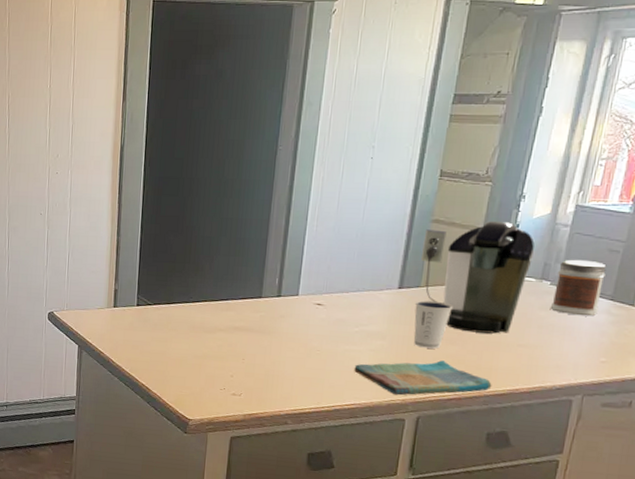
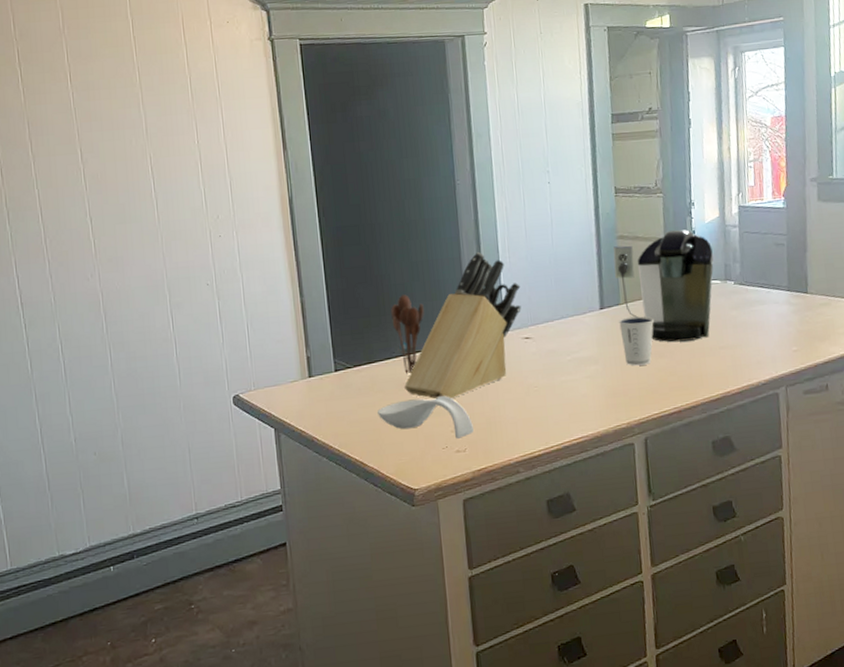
spoon rest: none [167,341,252,384] -> present [376,396,474,439]
utensil holder: none [194,247,226,319] -> present [391,294,424,375]
knife block: none [196,216,322,348] -> present [404,251,522,399]
dish towel: present [354,360,492,395] -> none [574,375,706,420]
jar: present [550,259,607,317] -> none [737,256,780,311]

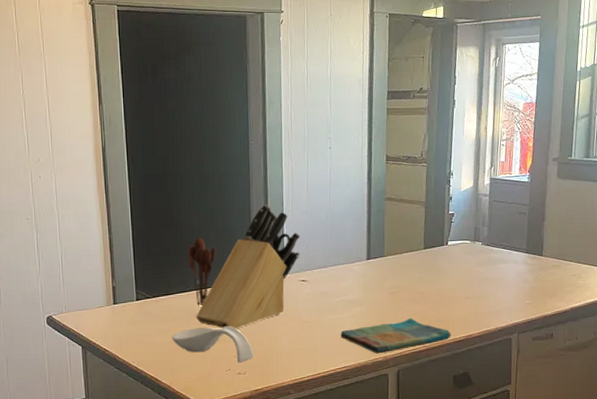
dish towel: none [574,375,706,420] -> present [341,318,451,354]
coffee maker: present [613,229,714,343] -> none [381,195,466,291]
dixie cup: present [618,316,655,366] -> none [381,267,413,309]

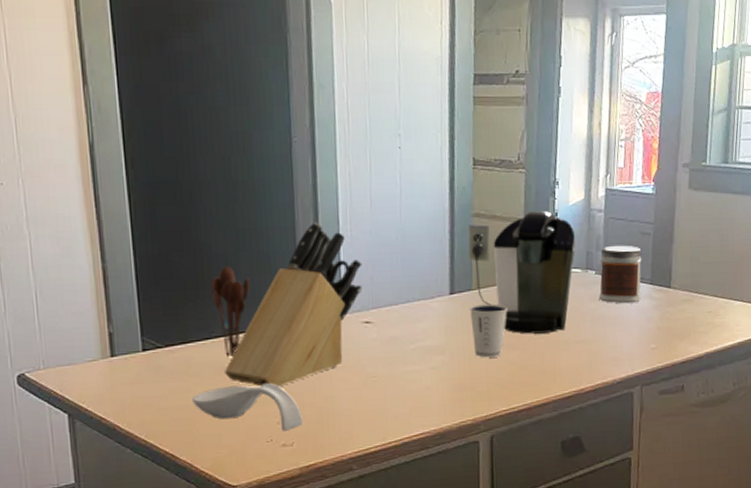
dish towel: present [341,318,451,354] -> none [417,369,558,416]
coffee maker: none [381,195,466,291] -> present [467,210,575,334]
dixie cup: none [381,267,413,309] -> present [469,304,508,358]
jar: none [484,222,519,268] -> present [598,245,642,304]

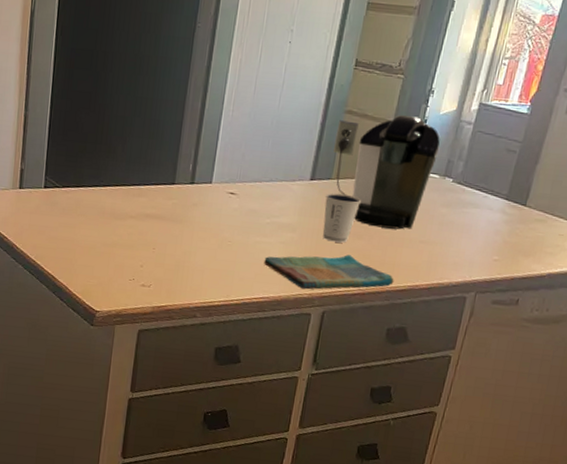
spoon rest: present [191,383,303,431] -> none [75,228,163,274]
utensil holder: present [211,266,250,358] -> none [106,127,139,205]
knife block: present [225,221,362,387] -> none [106,99,237,236]
dish towel: none [417,369,558,416] -> present [264,255,394,290]
jar: present [598,245,642,304] -> none [451,157,504,215]

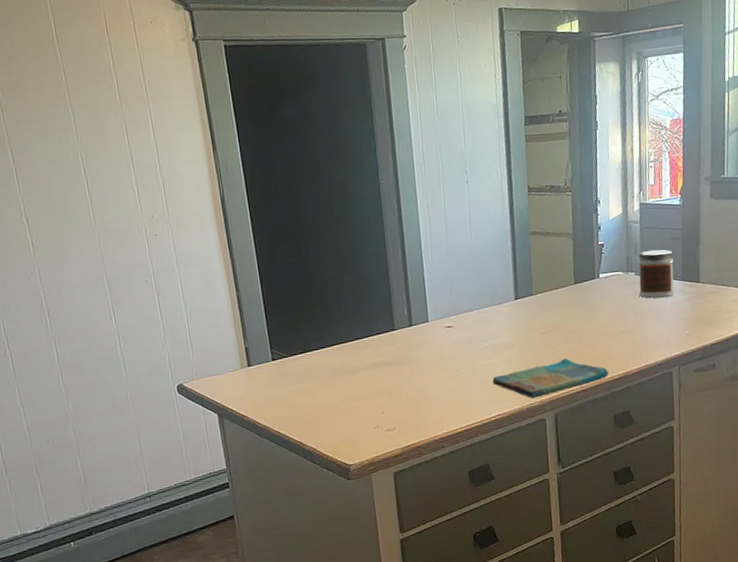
dixie cup: present [323,193,362,243] -> none [531,305,564,350]
coffee maker: present [332,114,440,230] -> none [526,225,617,329]
jar: none [451,157,504,215] -> present [638,249,675,299]

